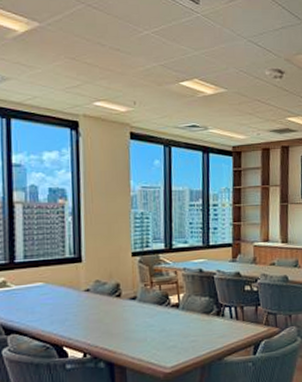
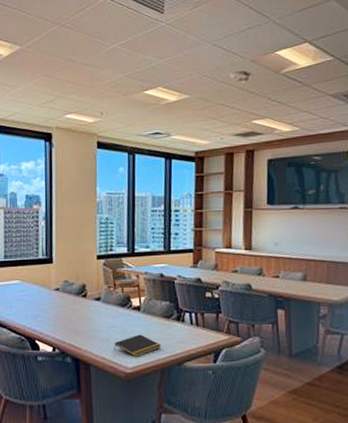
notepad: none [152,332,201,355] -> present [114,334,161,357]

